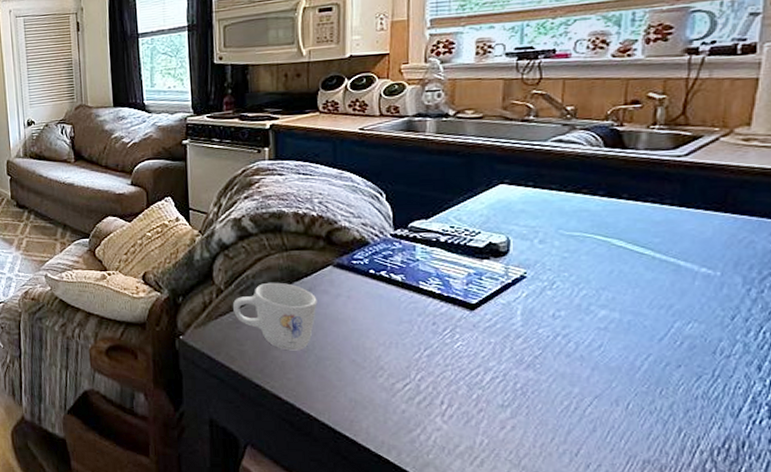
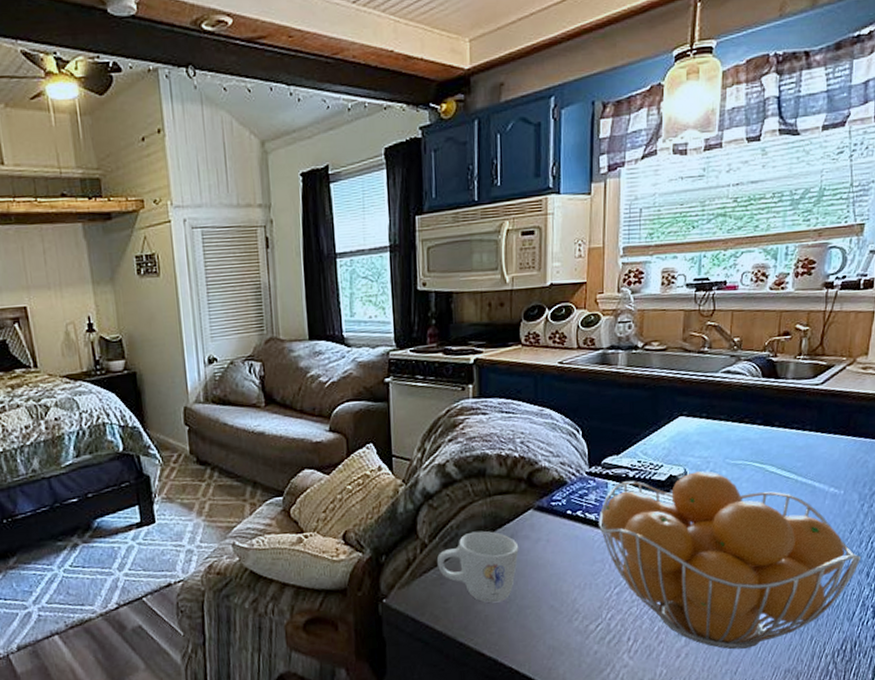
fruit basket: none [406,240,750,430] -> present [599,471,862,650]

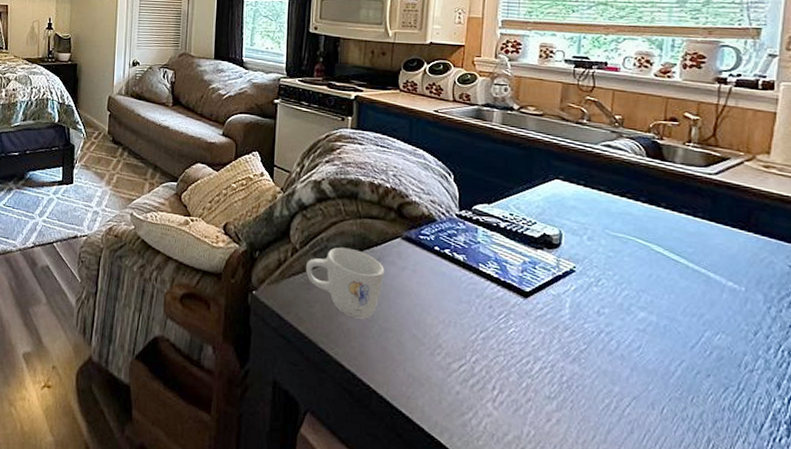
fruit basket: present [599,471,862,650] -> none [467,230,770,432]

